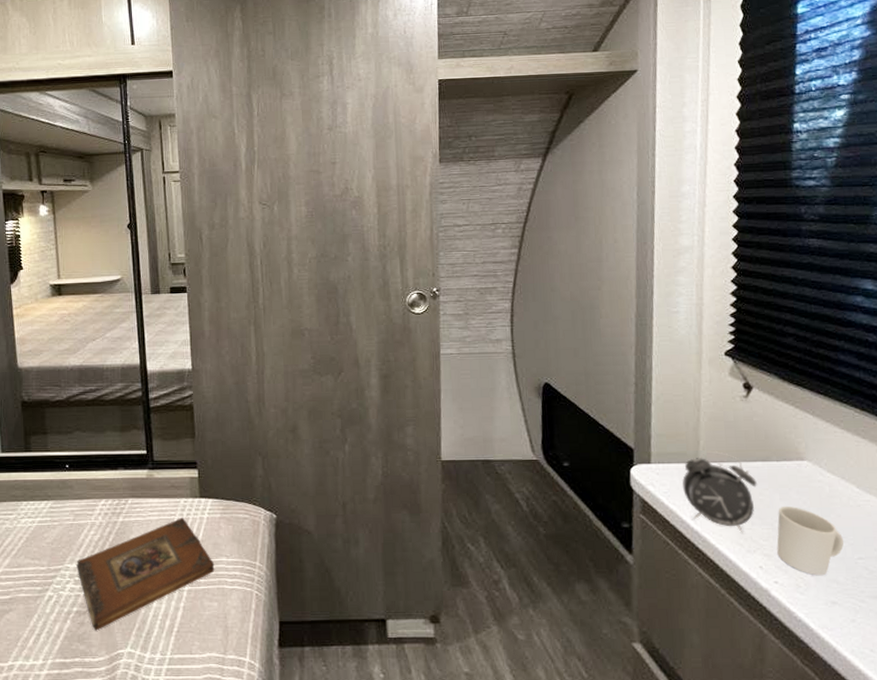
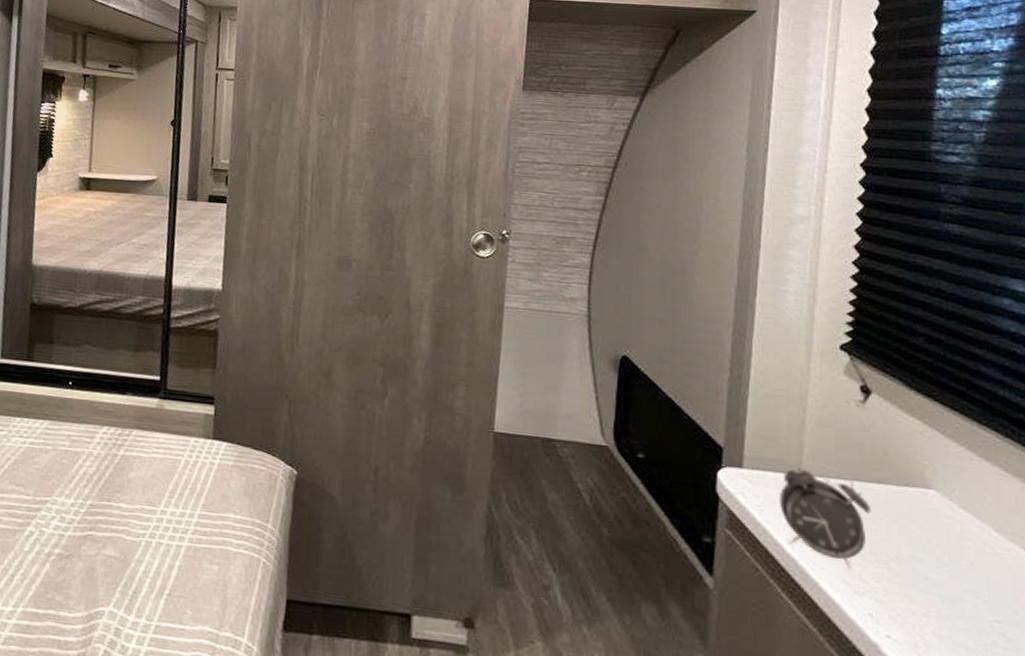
book: present [76,517,215,631] -> none [65,459,221,580]
mug: present [776,505,844,576] -> none [892,542,976,637]

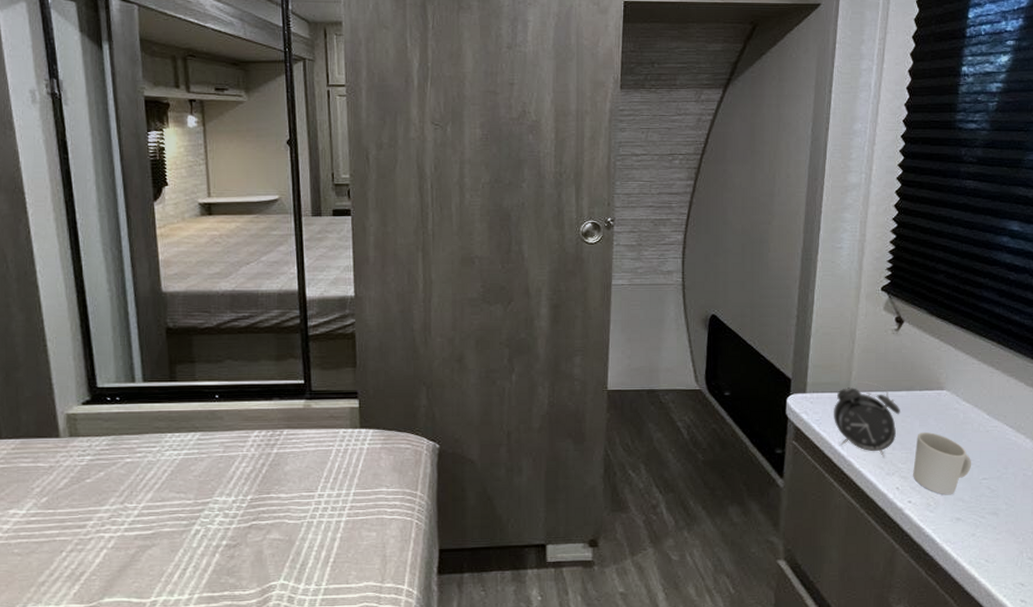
mug: none [892,542,976,637] -> present [913,431,971,495]

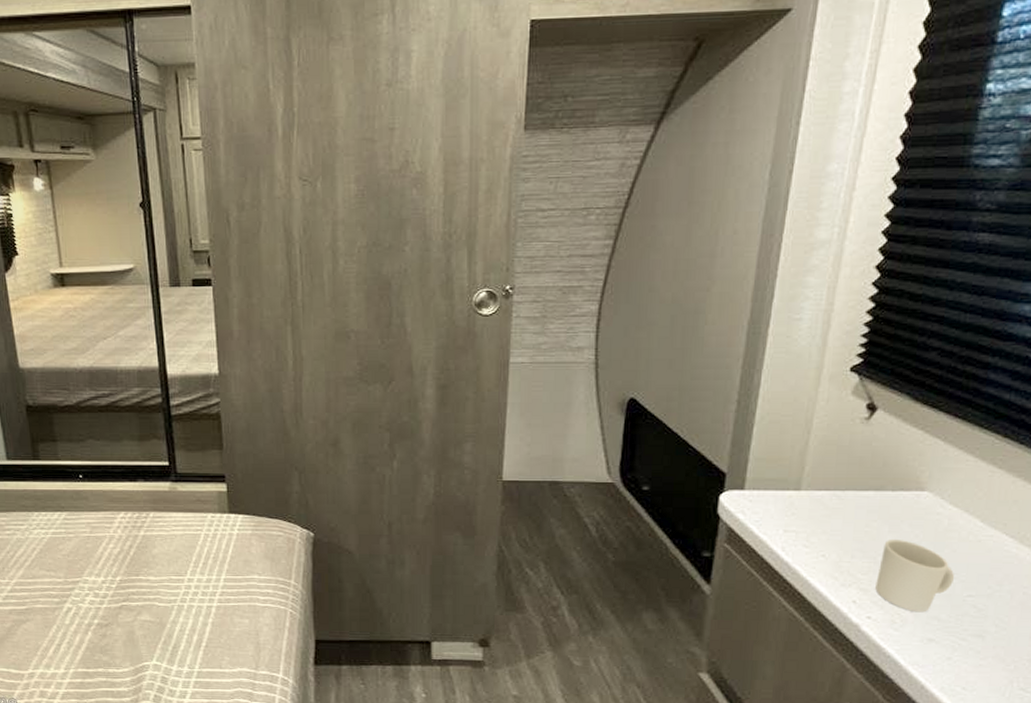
alarm clock: present [833,380,901,457] -> none [777,477,866,566]

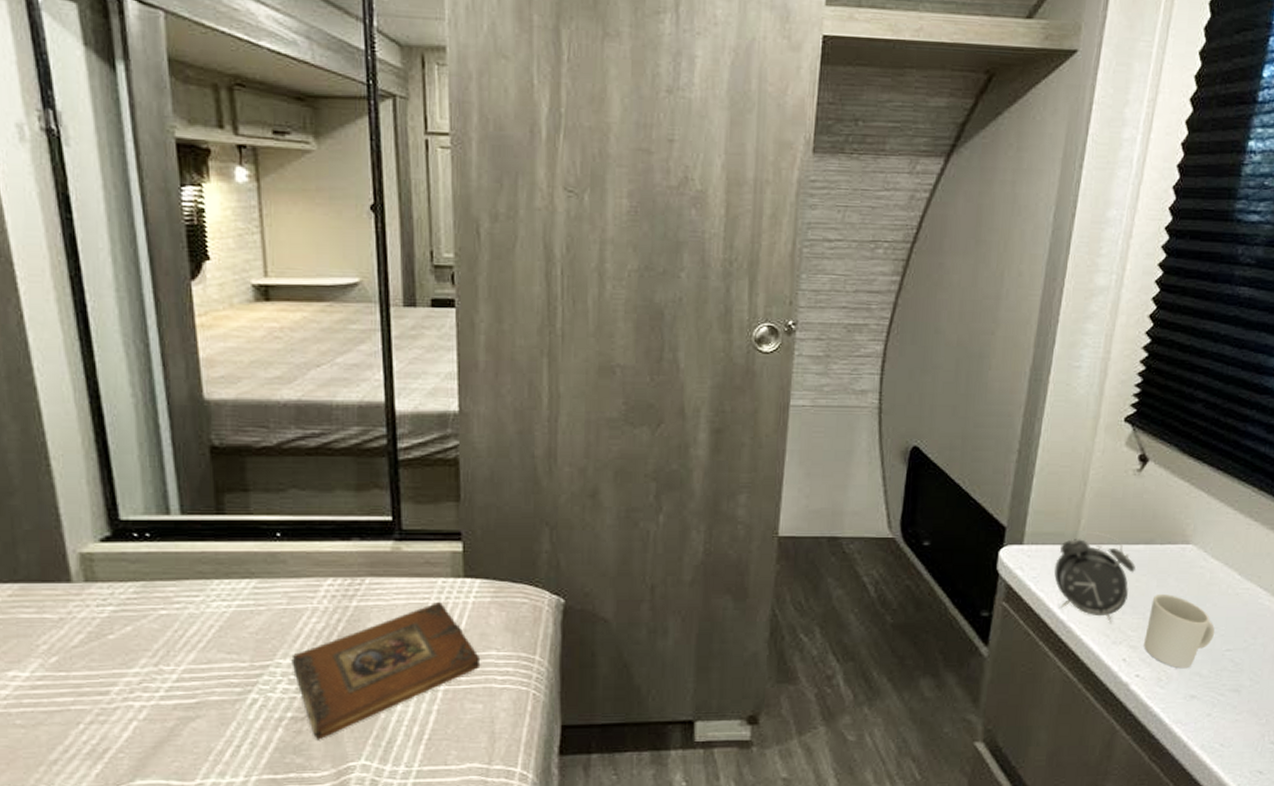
book: none [96,532,246,643] -> present [291,601,481,740]
alarm clock: none [777,477,866,566] -> present [1053,531,1137,623]

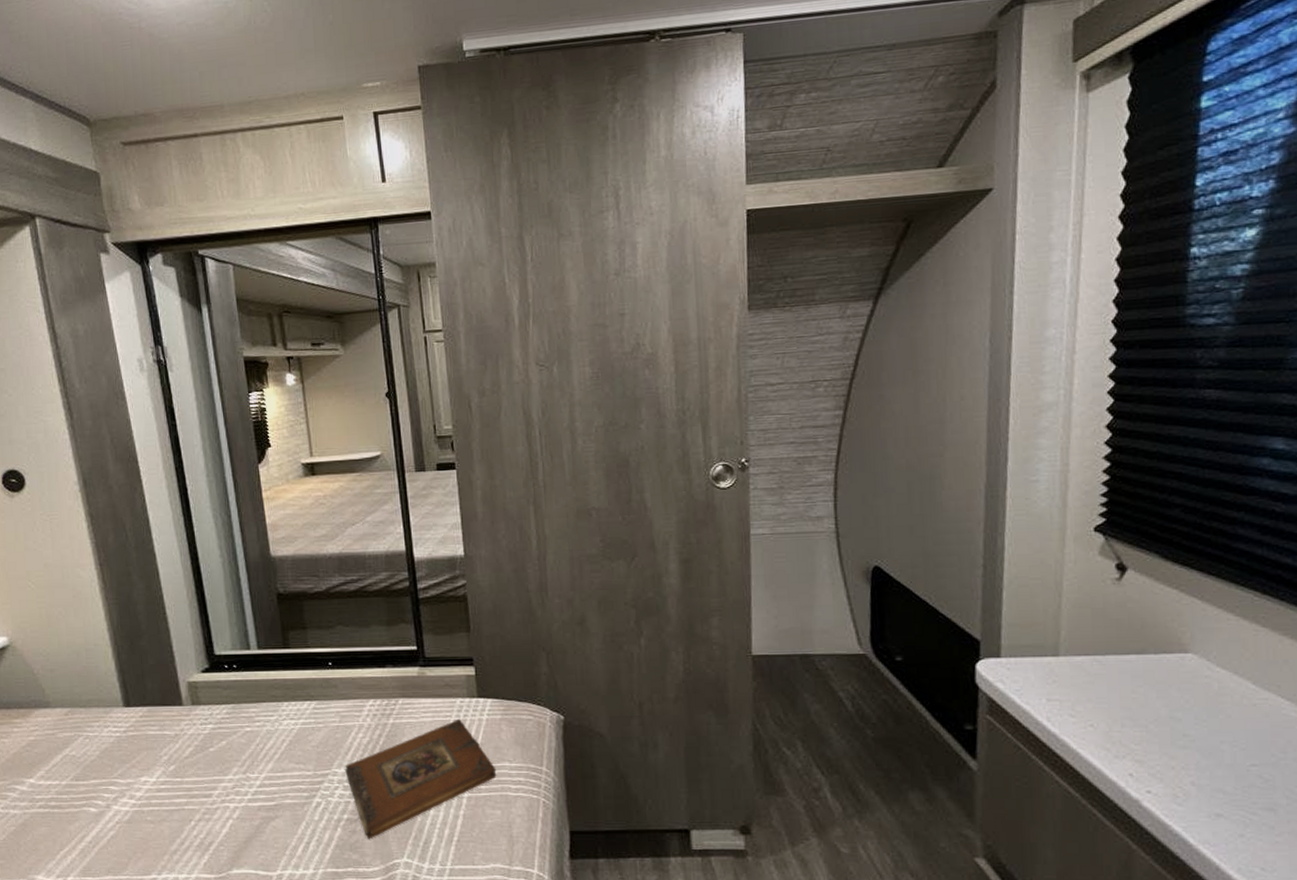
alarm clock: present [1053,531,1137,623] -> none [1037,642,1131,736]
mug: present [1144,593,1215,669] -> none [1151,705,1233,785]

